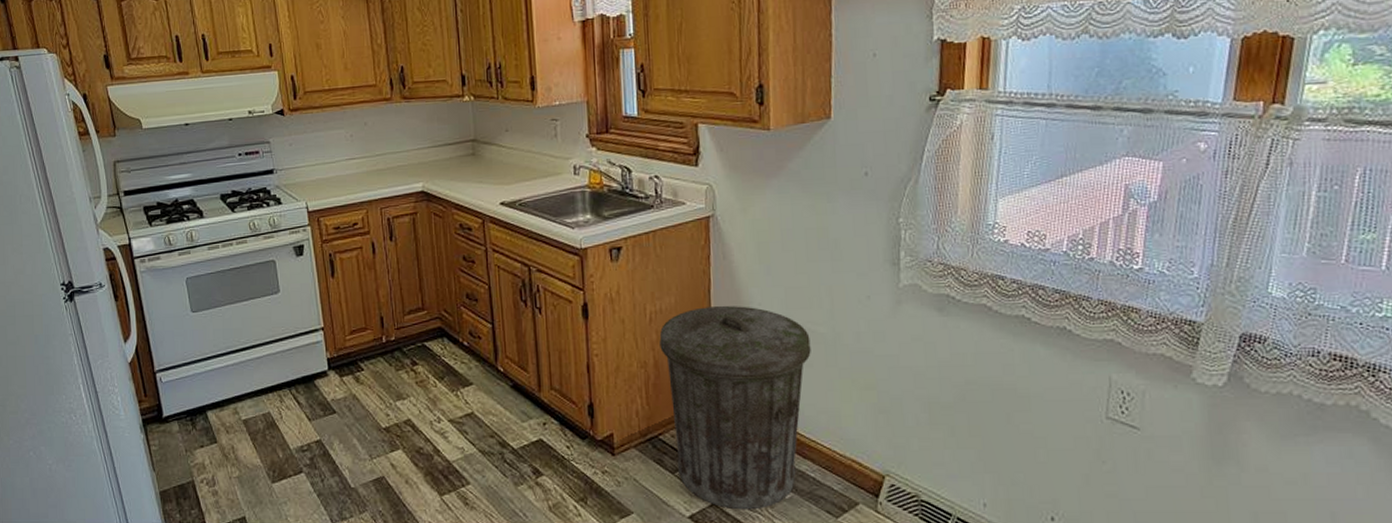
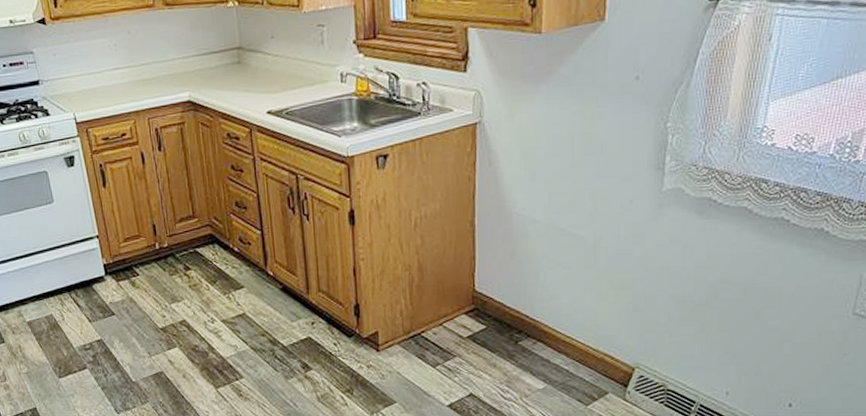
trash can: present [659,306,811,510] -> none [424,211,571,399]

